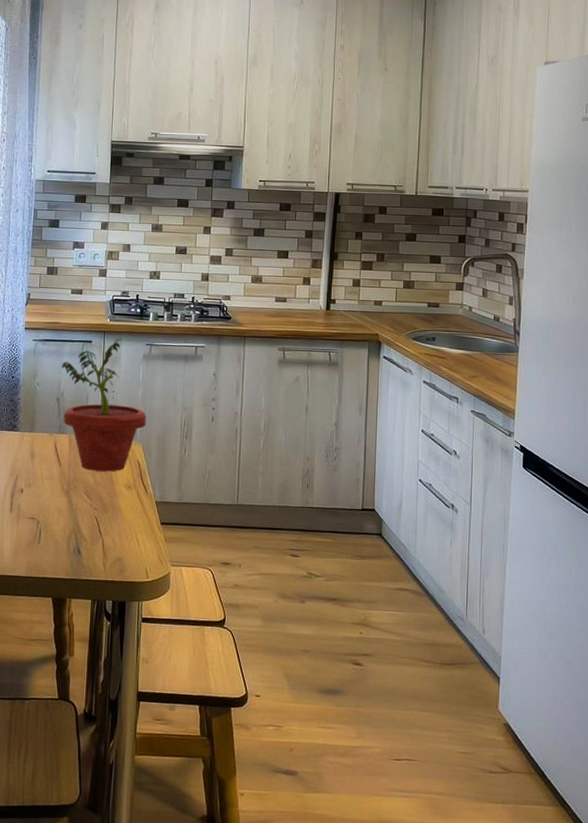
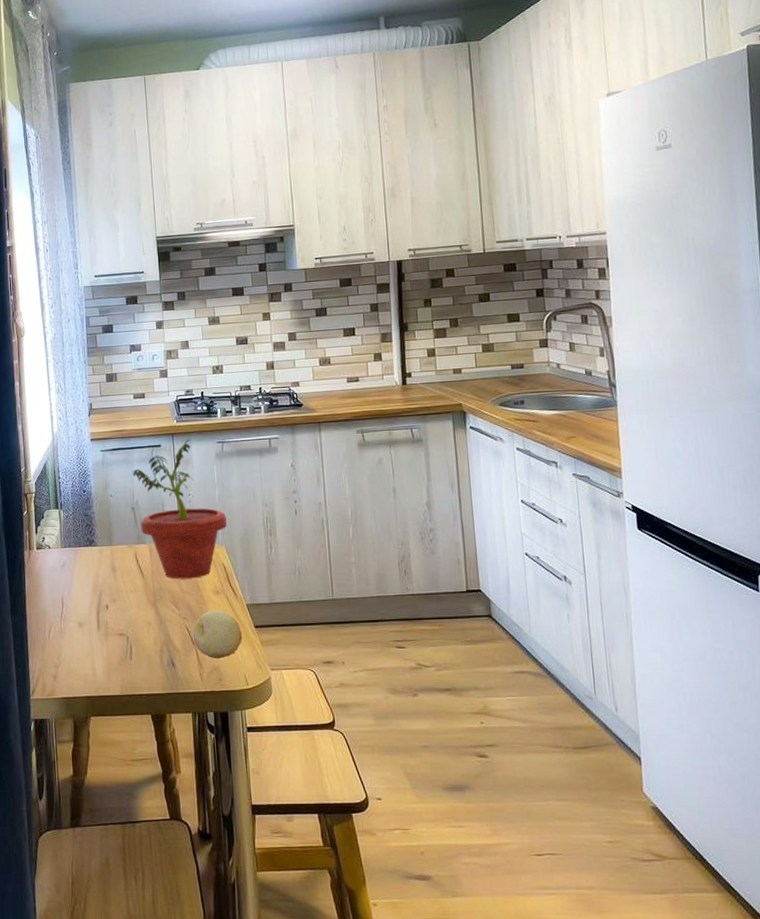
fruit: none [100,503,149,550] -> present [192,610,243,659]

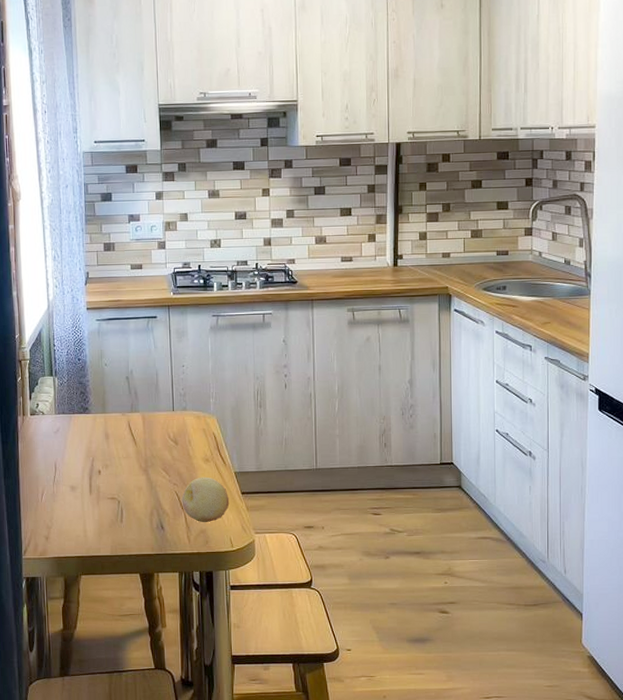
potted plant: present [132,440,227,579] -> none [127,312,219,447]

